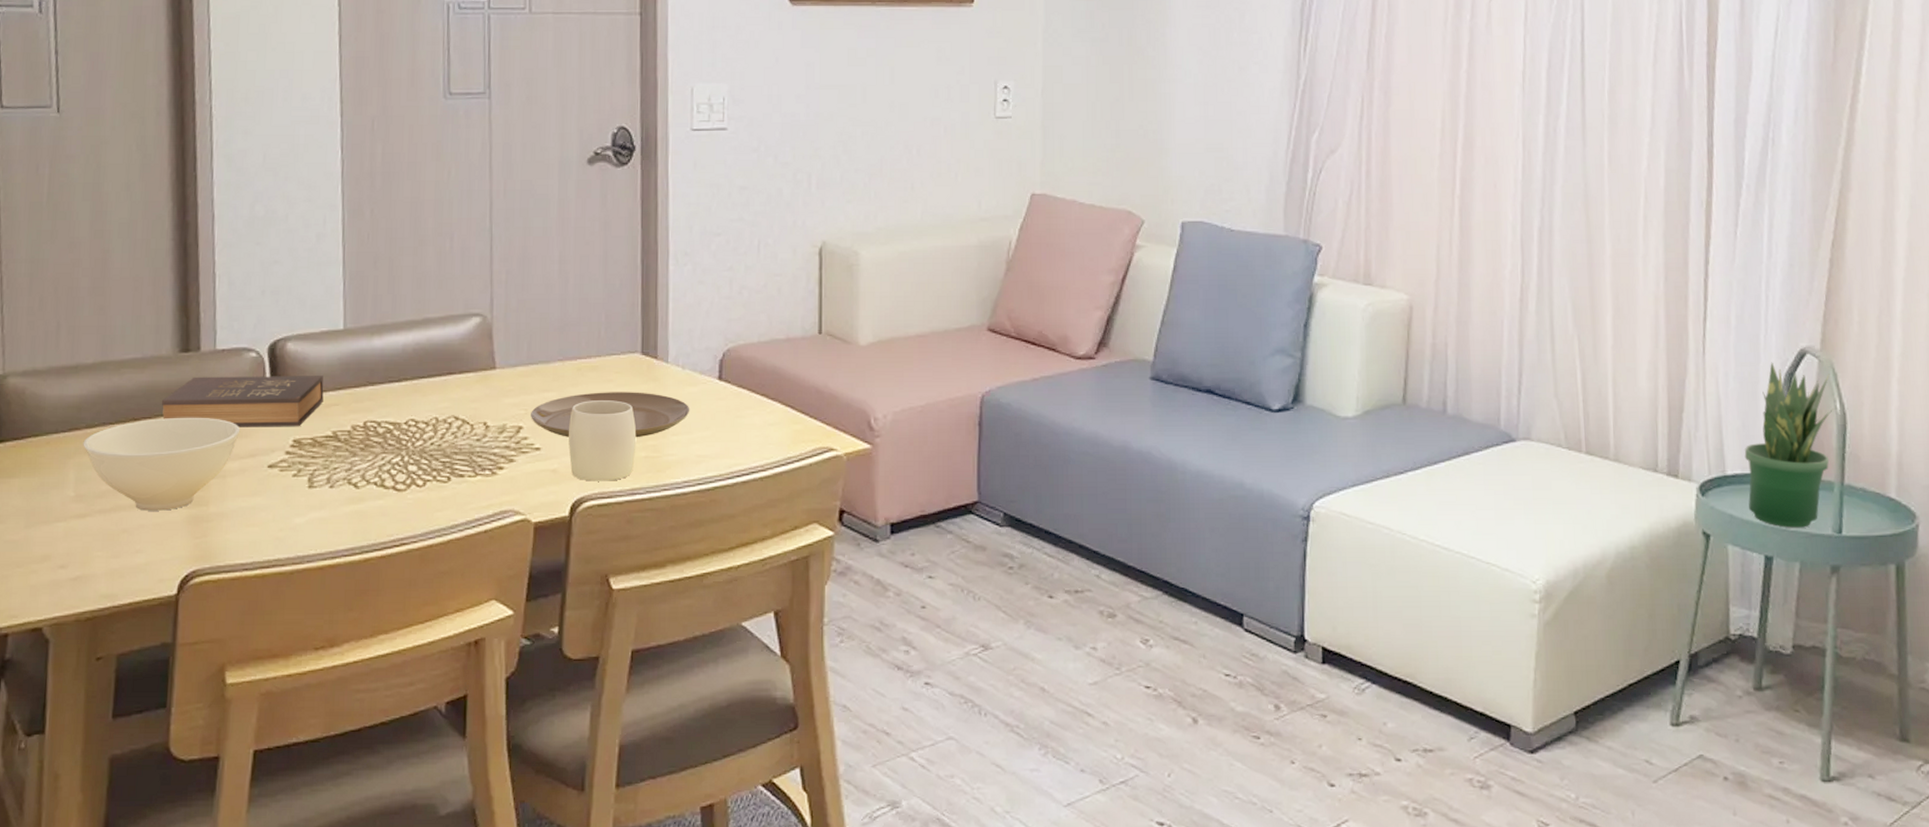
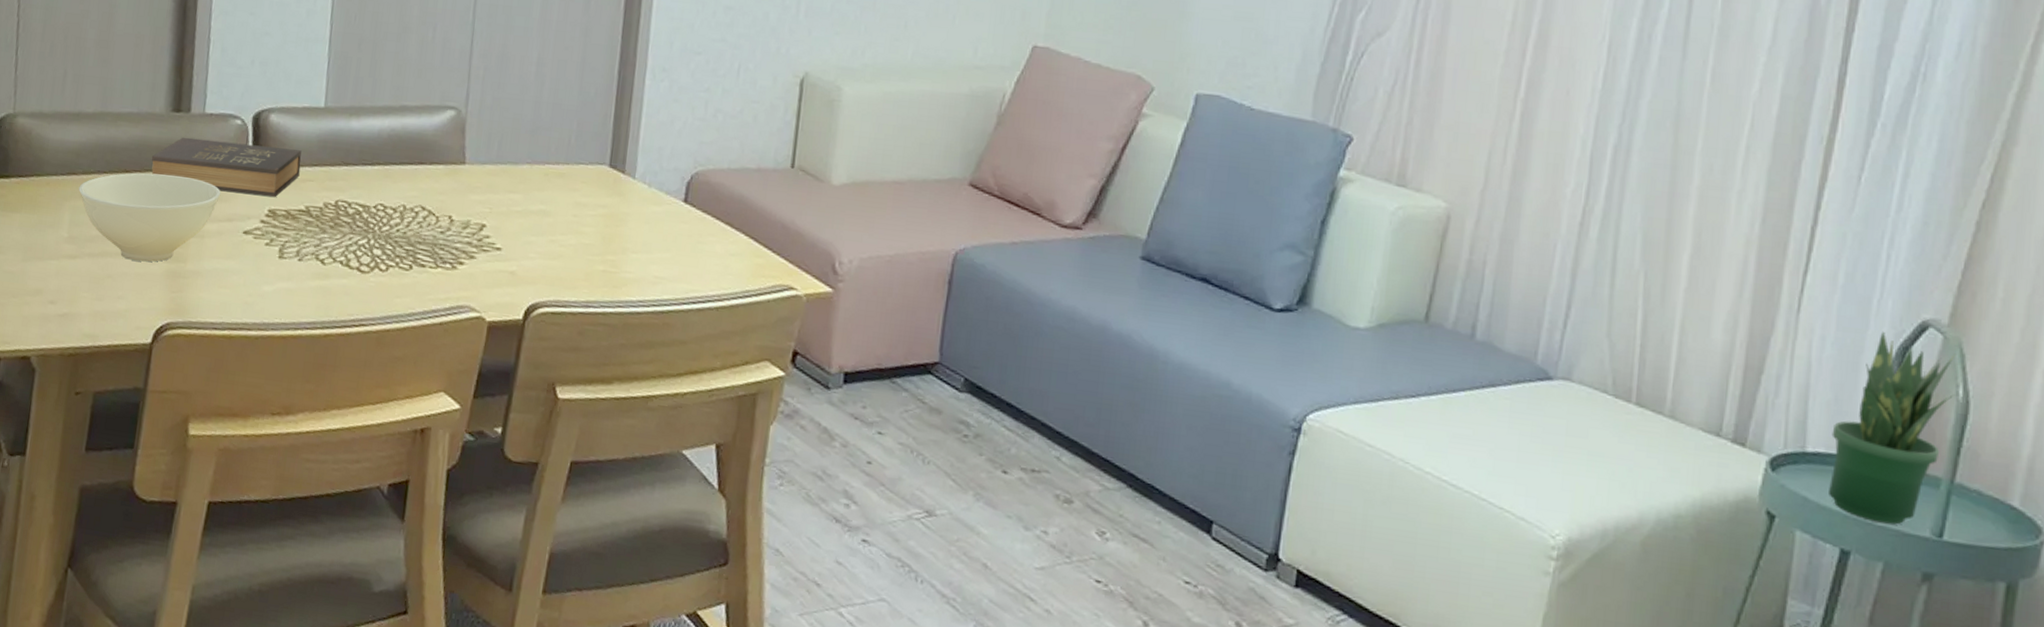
plate: present [531,392,690,438] -> none [495,199,653,251]
mug: present [568,400,637,481] -> none [528,207,597,291]

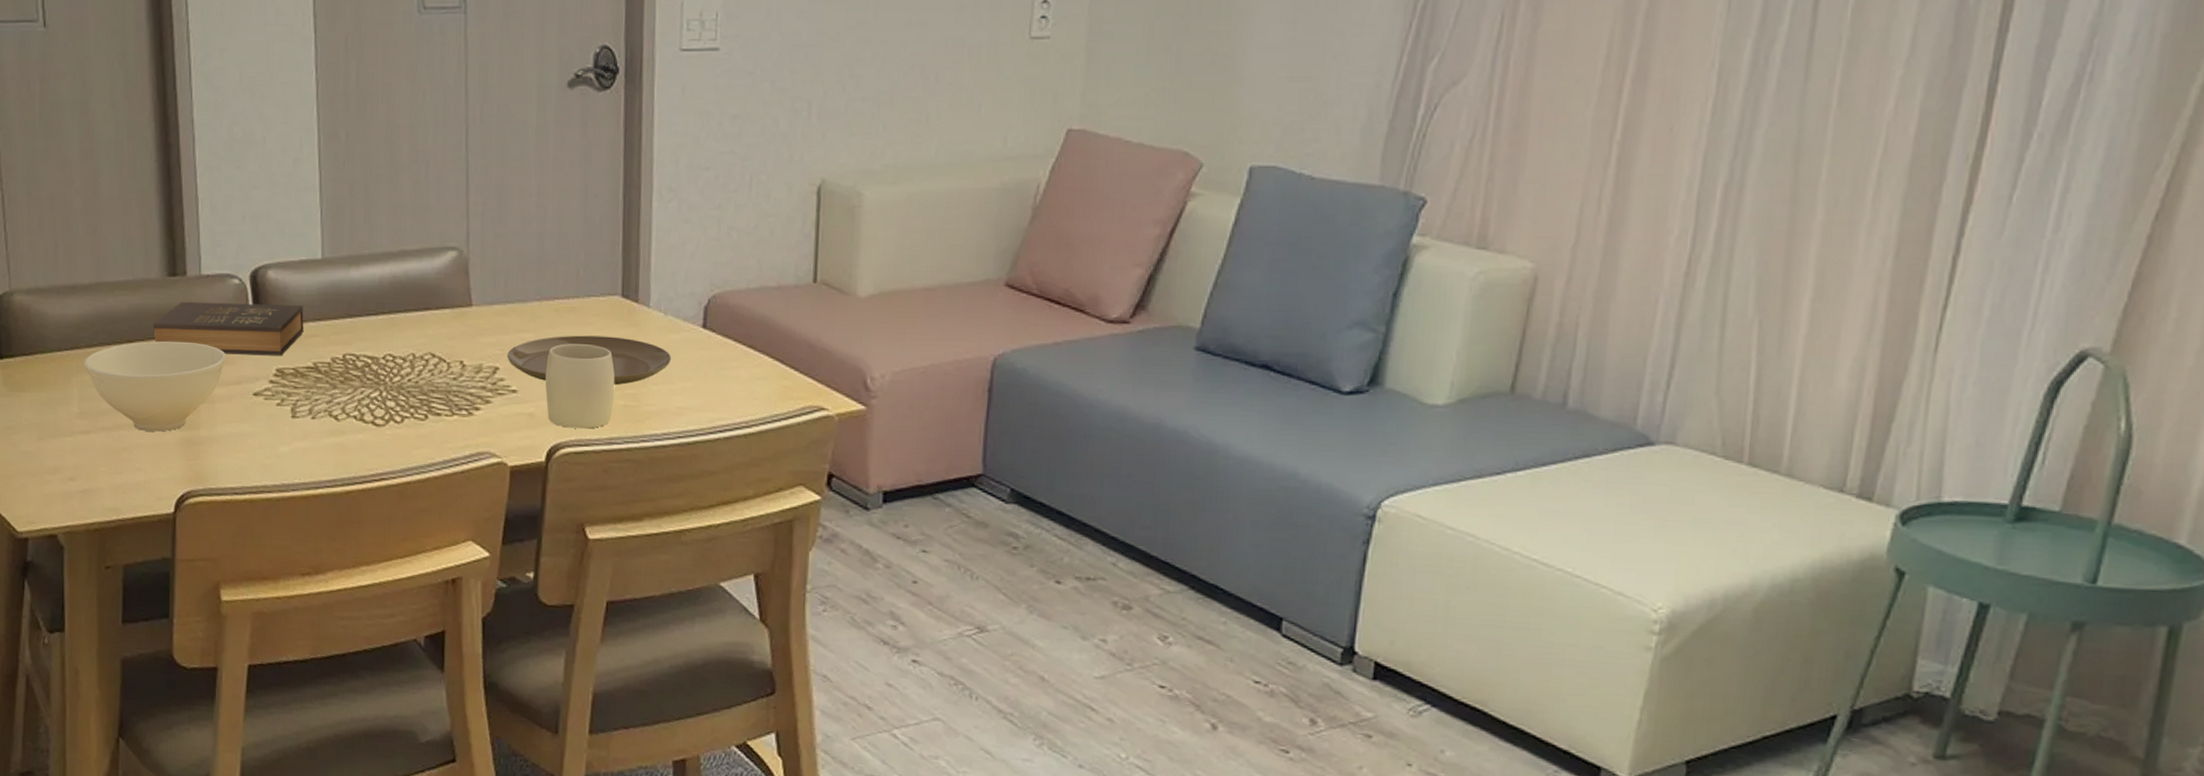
plate: none [495,199,653,251] -> present [507,335,672,385]
mug: none [528,207,597,291] -> present [545,343,615,429]
planter: present [1829,331,1958,524] -> none [1966,365,2120,573]

